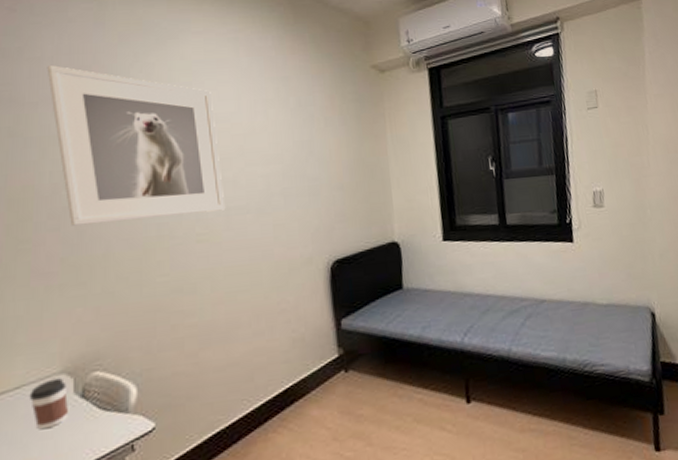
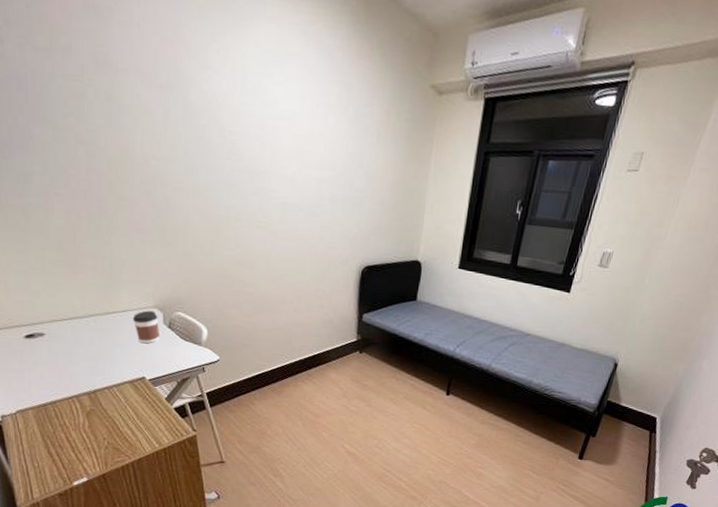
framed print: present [47,64,226,226] -> none [135,31,283,205]

